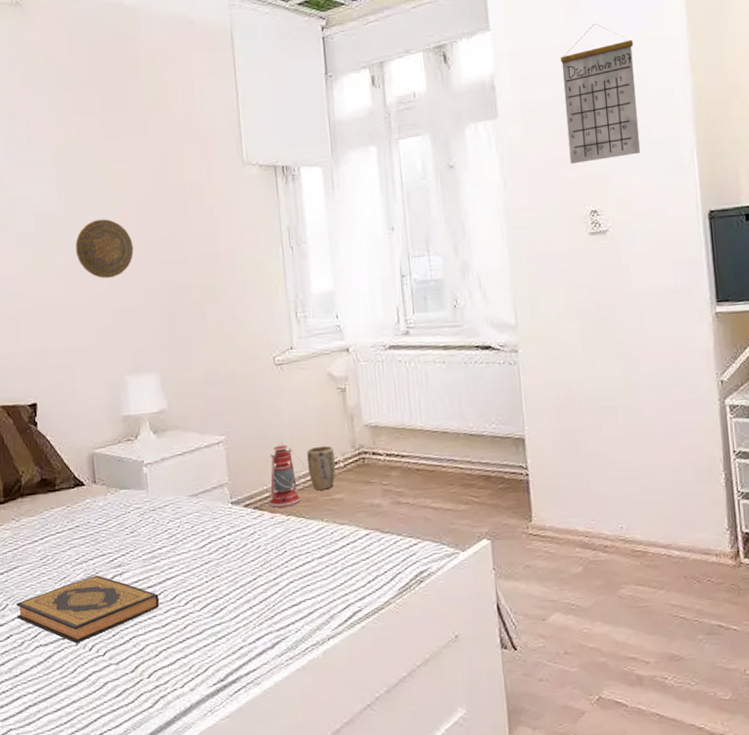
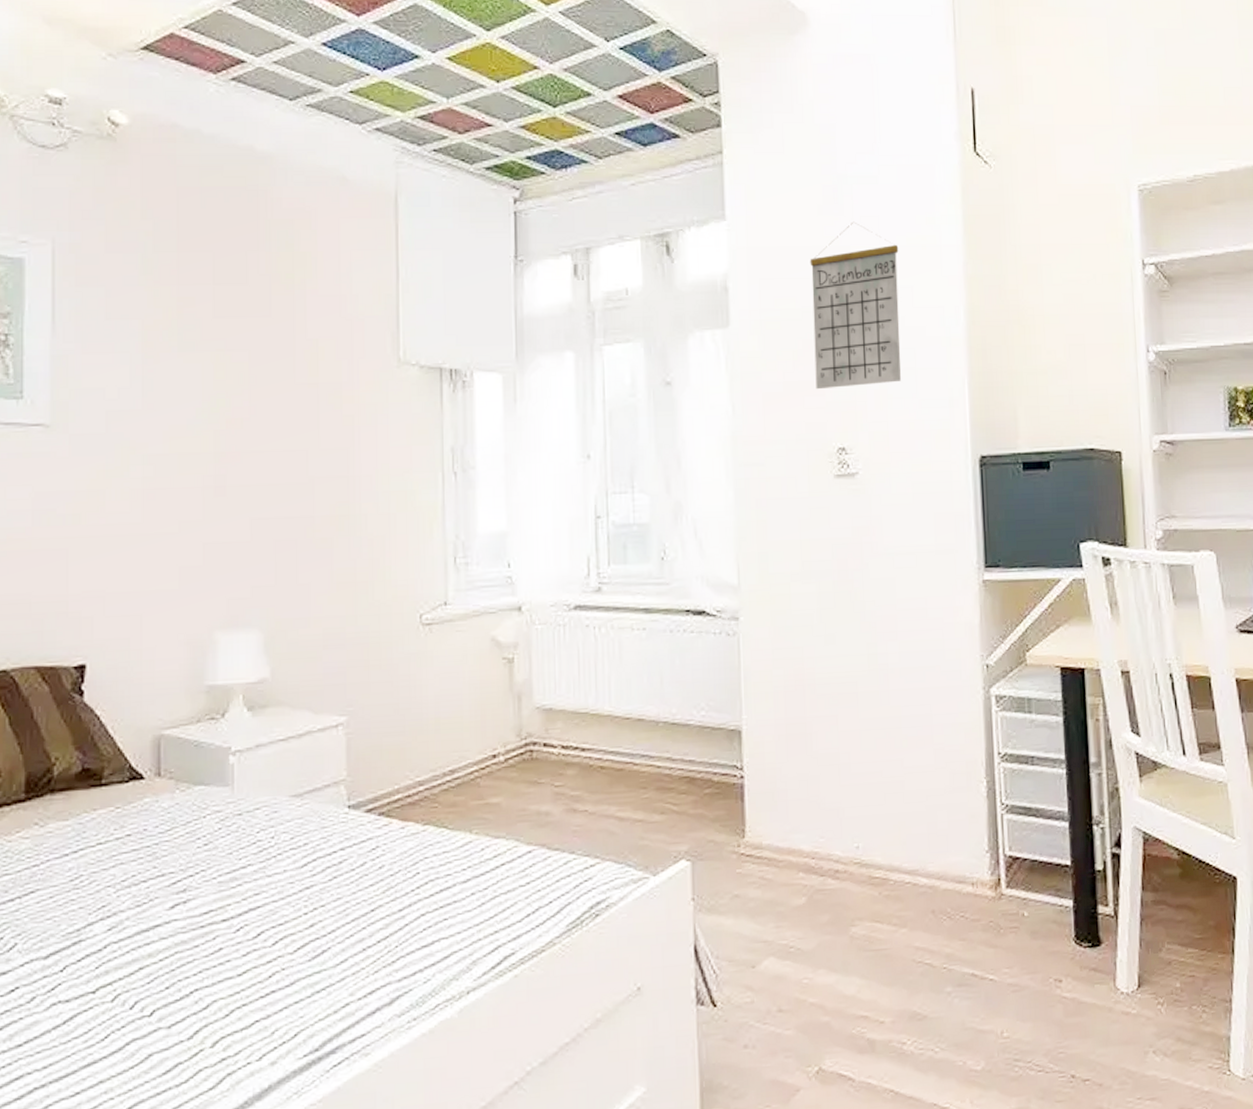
hardback book: present [16,575,160,643] -> none [27,903,237,999]
decorative plate: present [75,219,134,279] -> none [160,423,241,502]
lantern: present [269,441,307,508] -> none [400,725,454,814]
plant pot: present [306,445,336,490] -> none [455,733,494,792]

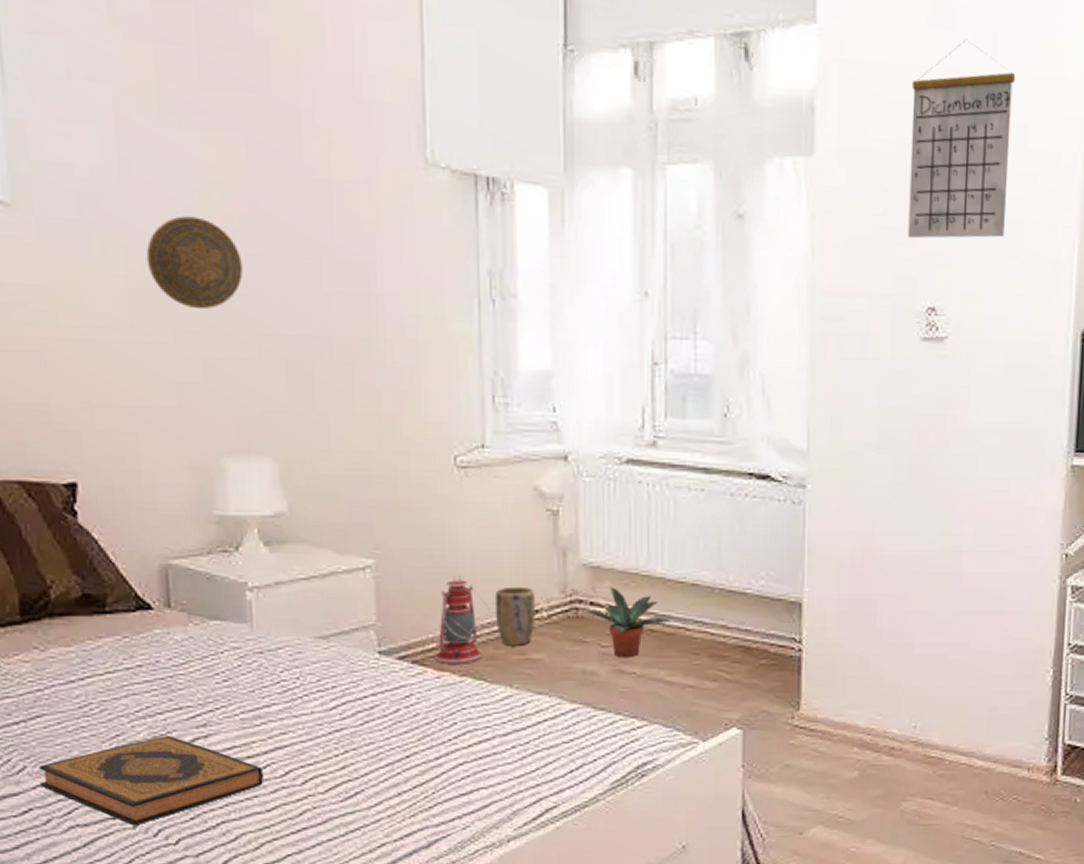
hardback book: none [27,903,237,999] -> present [39,736,264,826]
decorative plate: none [160,423,241,502] -> present [146,216,243,310]
lantern: none [400,725,454,814] -> present [435,574,493,664]
plant pot: none [455,733,494,792] -> present [494,586,537,645]
potted plant: none [540,727,620,797] -> present [586,587,671,658]

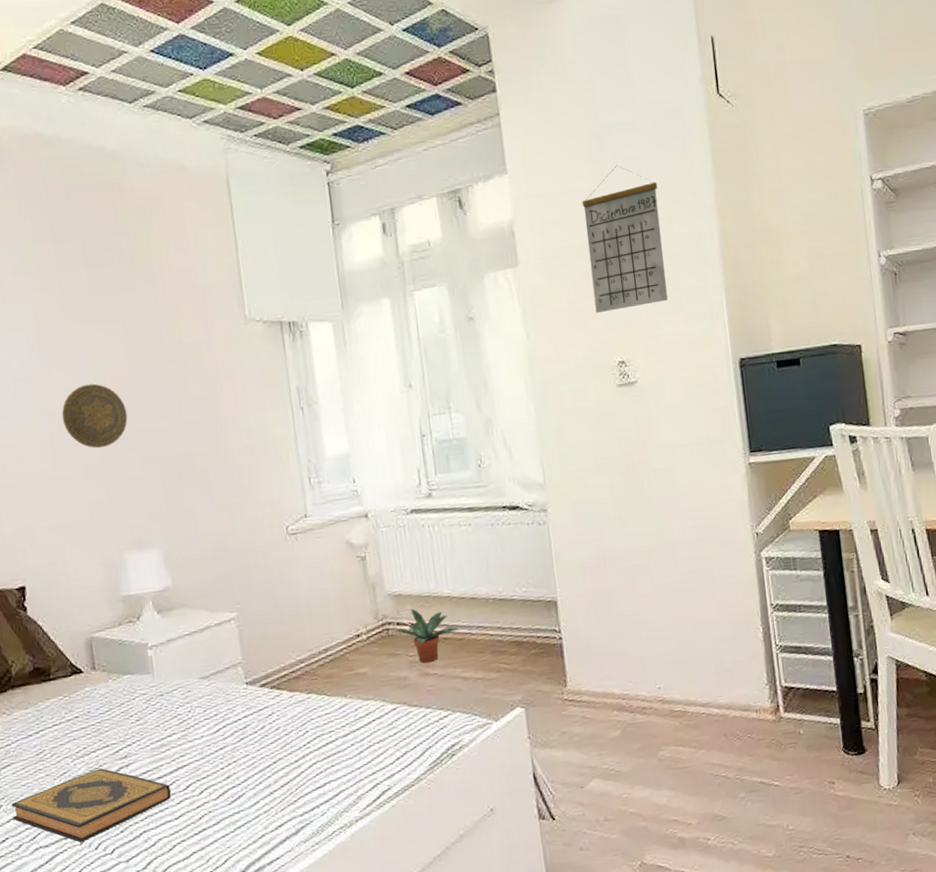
lantern: present [435,574,493,664] -> none [286,615,327,686]
plant pot: present [494,586,537,645] -> none [326,617,359,665]

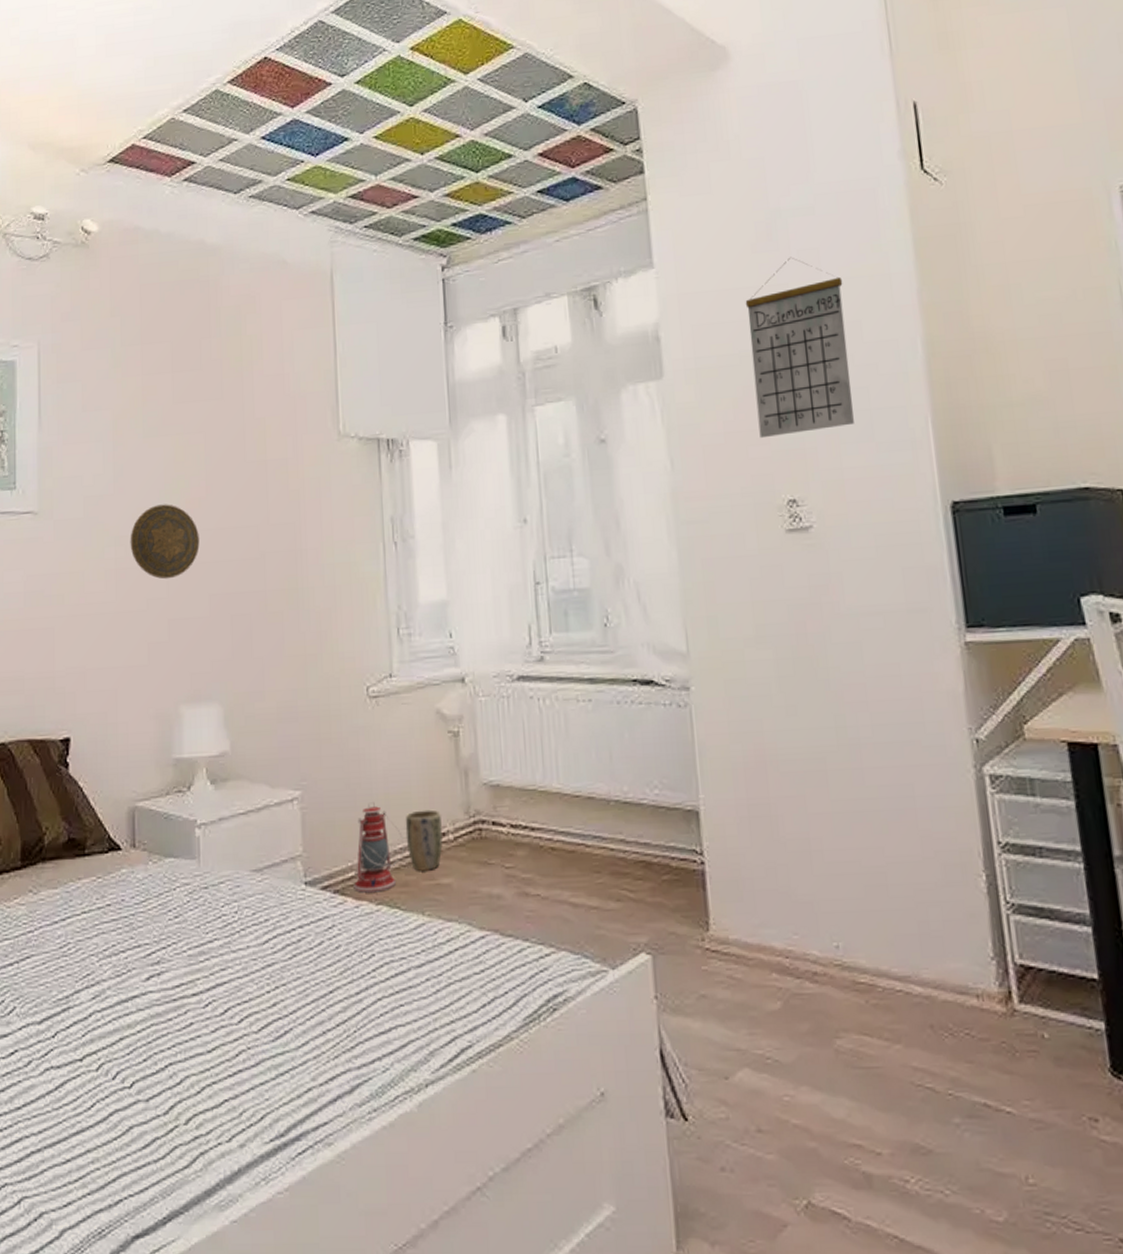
hardback book: present [11,768,172,843] -> none [24,974,206,1068]
lantern: none [286,615,327,686] -> present [354,801,405,893]
plant pot: none [326,617,359,665] -> present [405,809,444,871]
potted plant: present [394,609,460,664] -> none [489,805,571,880]

